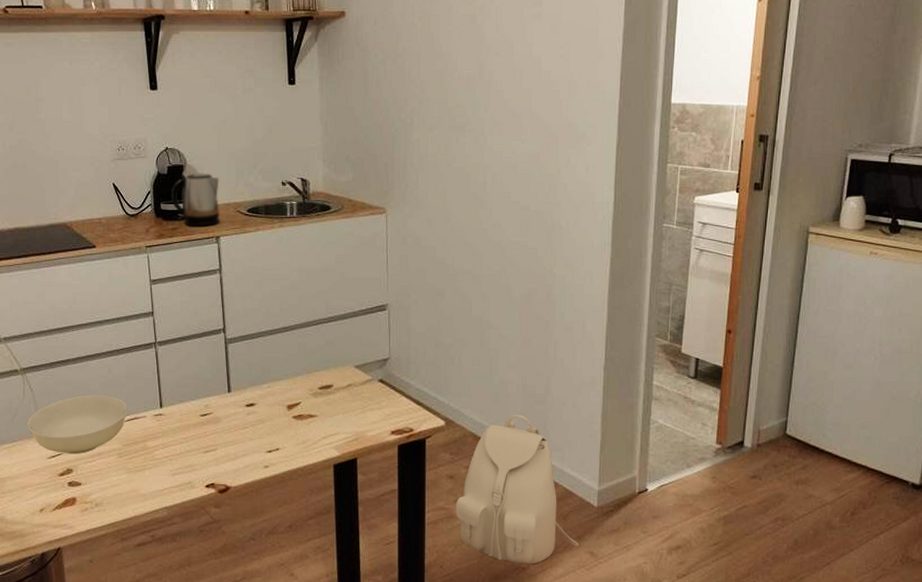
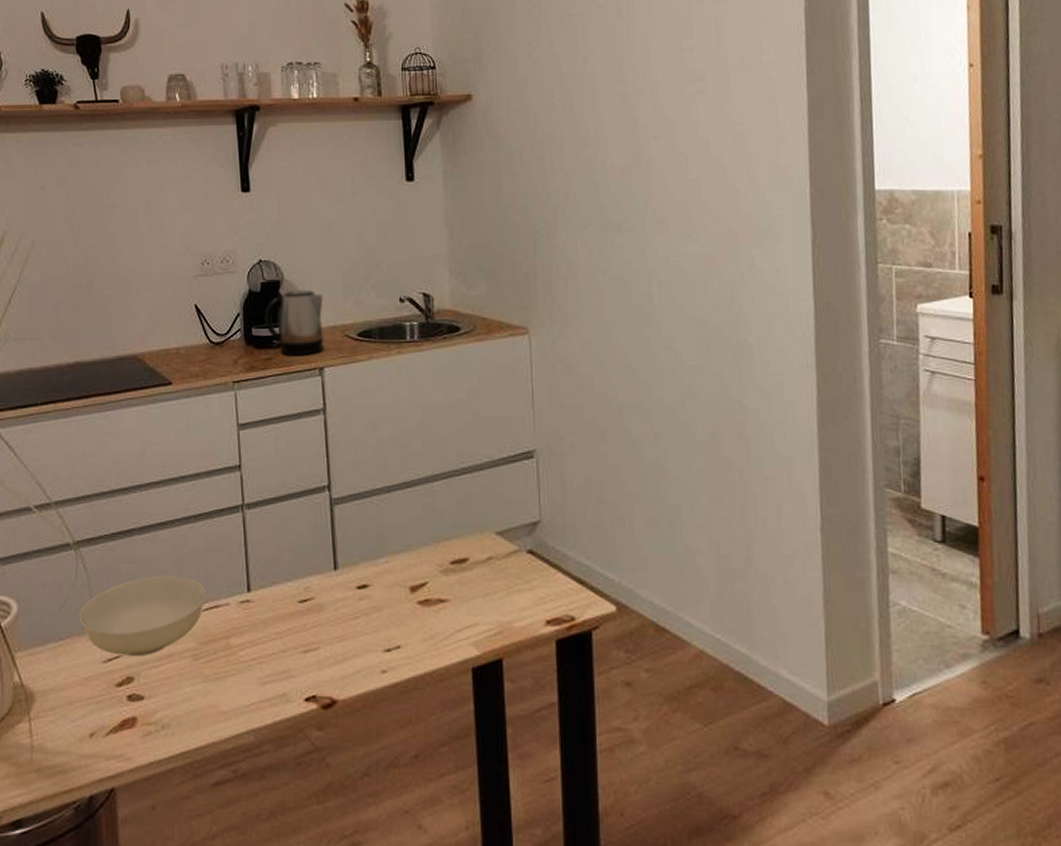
backpack: present [455,414,579,565] -> none [636,595,809,811]

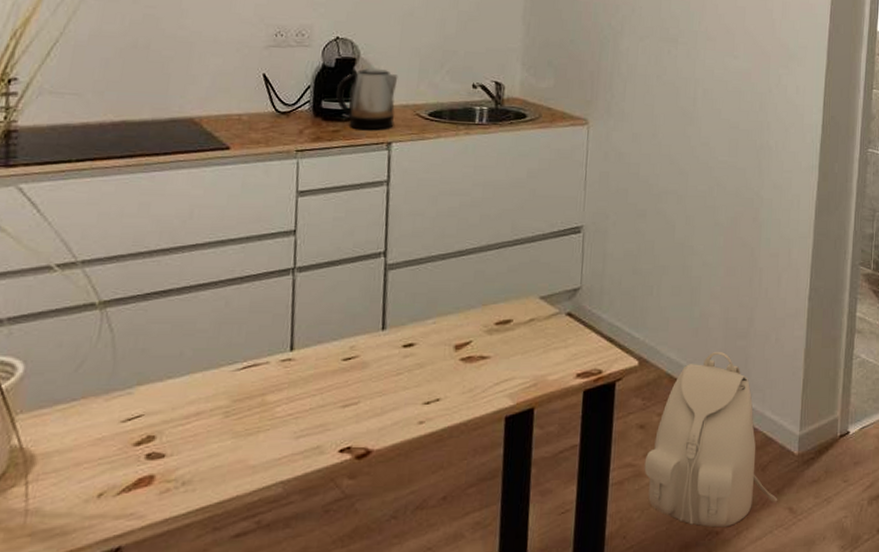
bowl: present [79,575,207,655] -> none [97,335,246,414]
backpack: none [636,595,809,811] -> present [644,351,778,528]

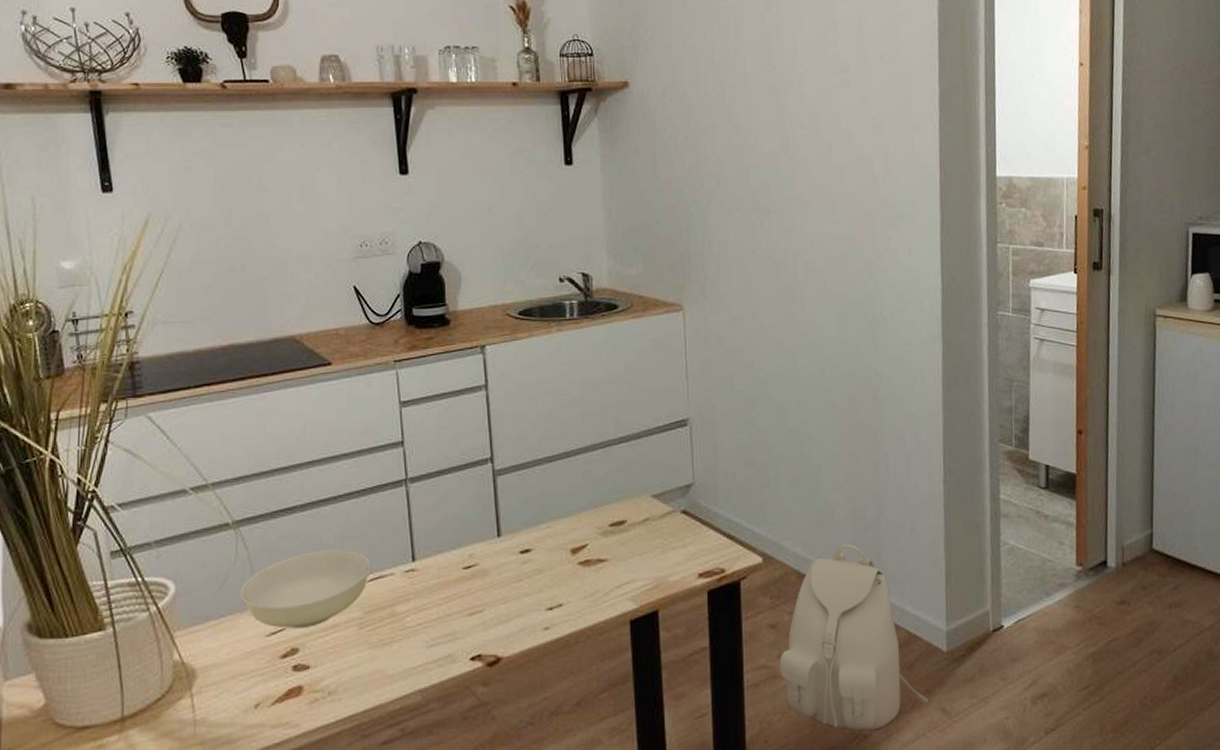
bowl: none [97,335,246,414] -> present [240,549,371,628]
kettle: present [336,68,398,130] -> none [426,270,486,336]

